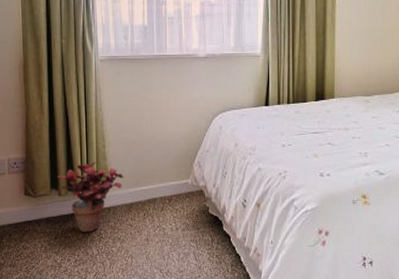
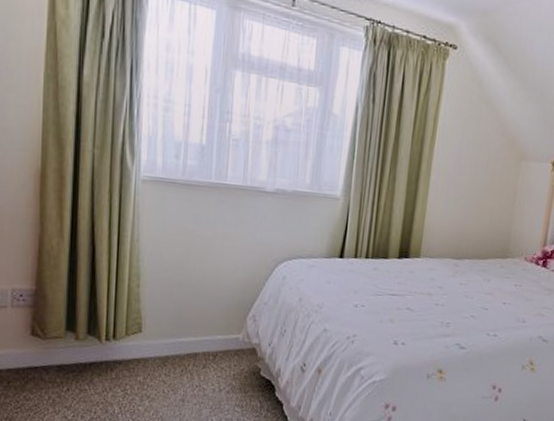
potted plant: present [57,162,124,233] -> none [75,303,160,387]

